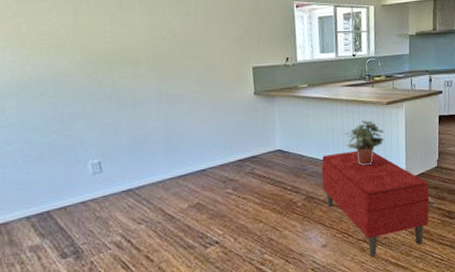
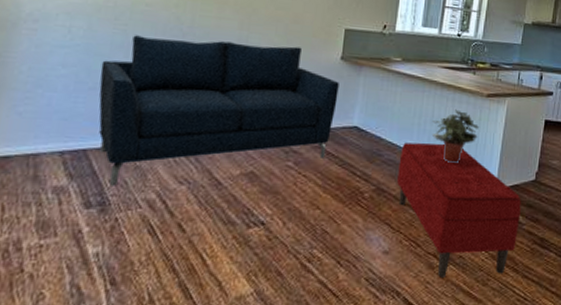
sofa: none [41,90,259,237] -> present [99,35,339,186]

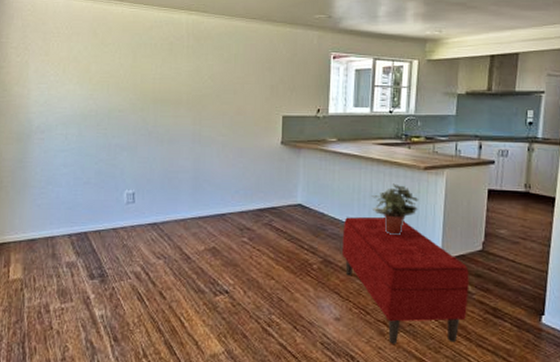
sofa: present [99,35,339,186] -> none [91,136,282,261]

